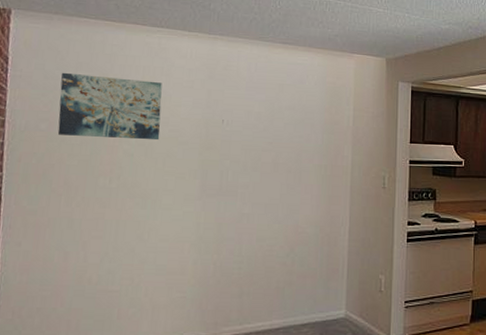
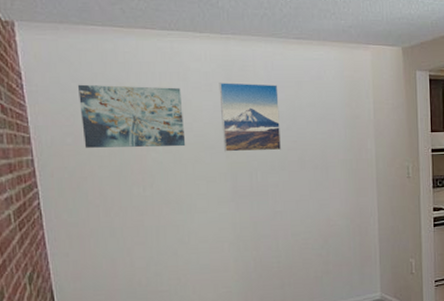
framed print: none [198,80,259,151] -> present [219,82,282,152]

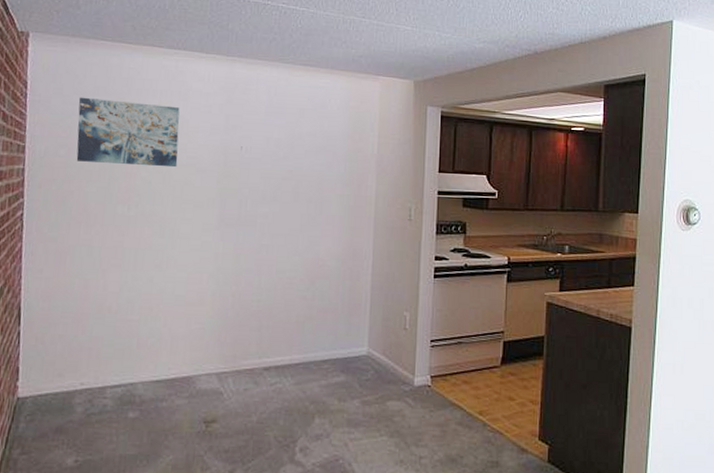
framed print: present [219,82,282,152] -> none [216,105,279,180]

